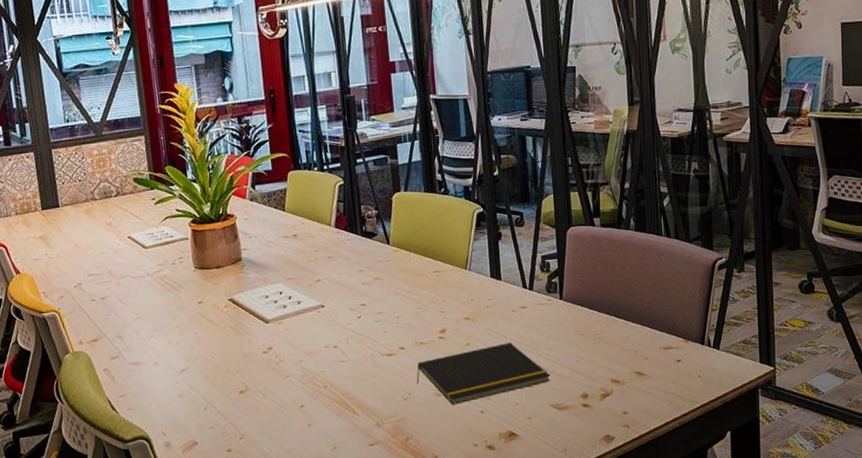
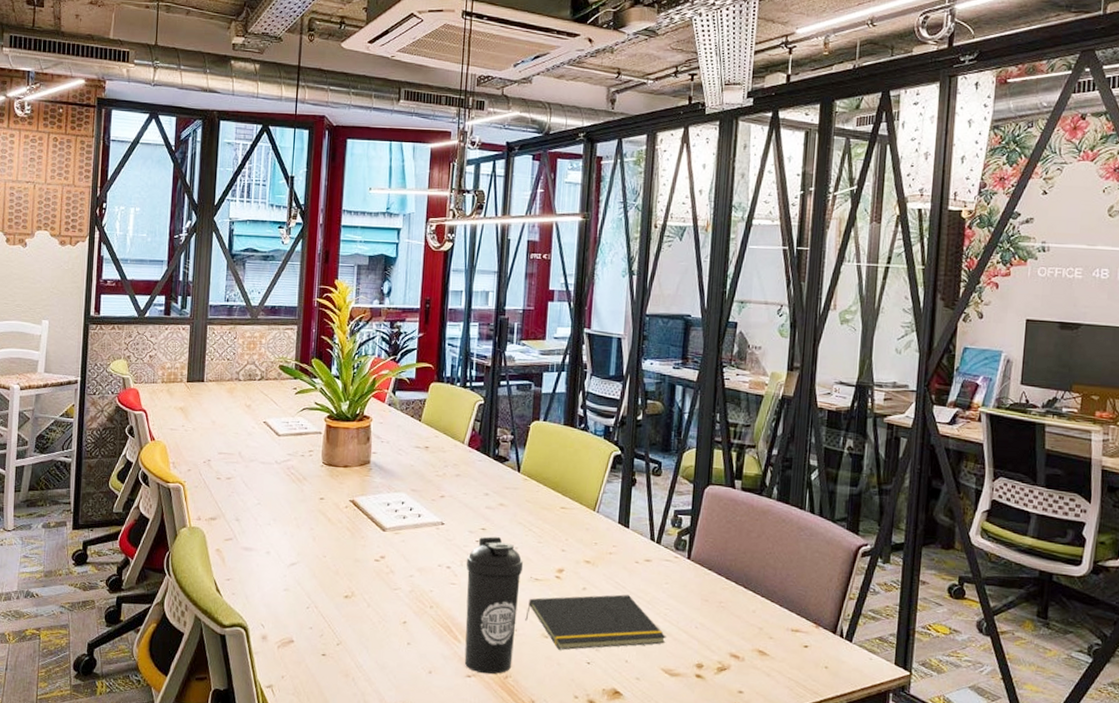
water bottle: none [352,310,411,440] -> present [464,536,523,675]

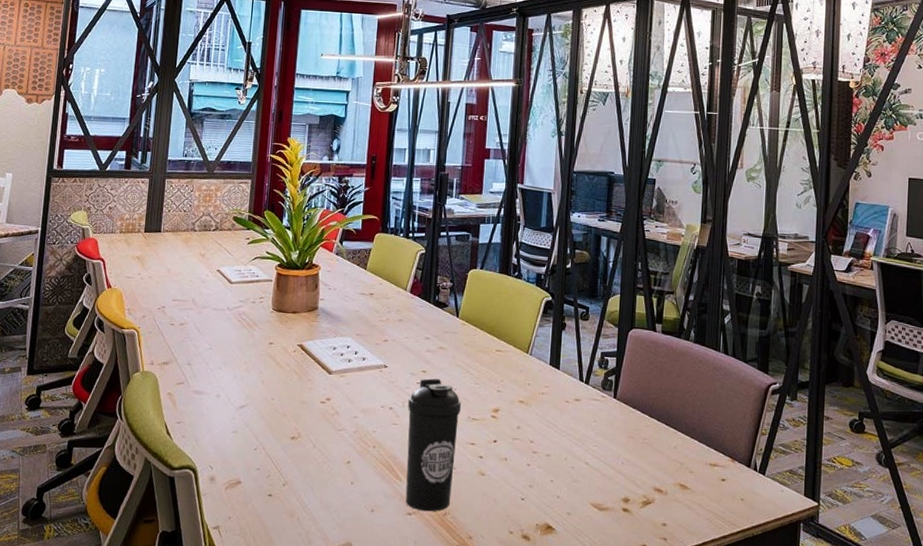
notepad: present [525,594,666,650] -> none [463,432,595,487]

